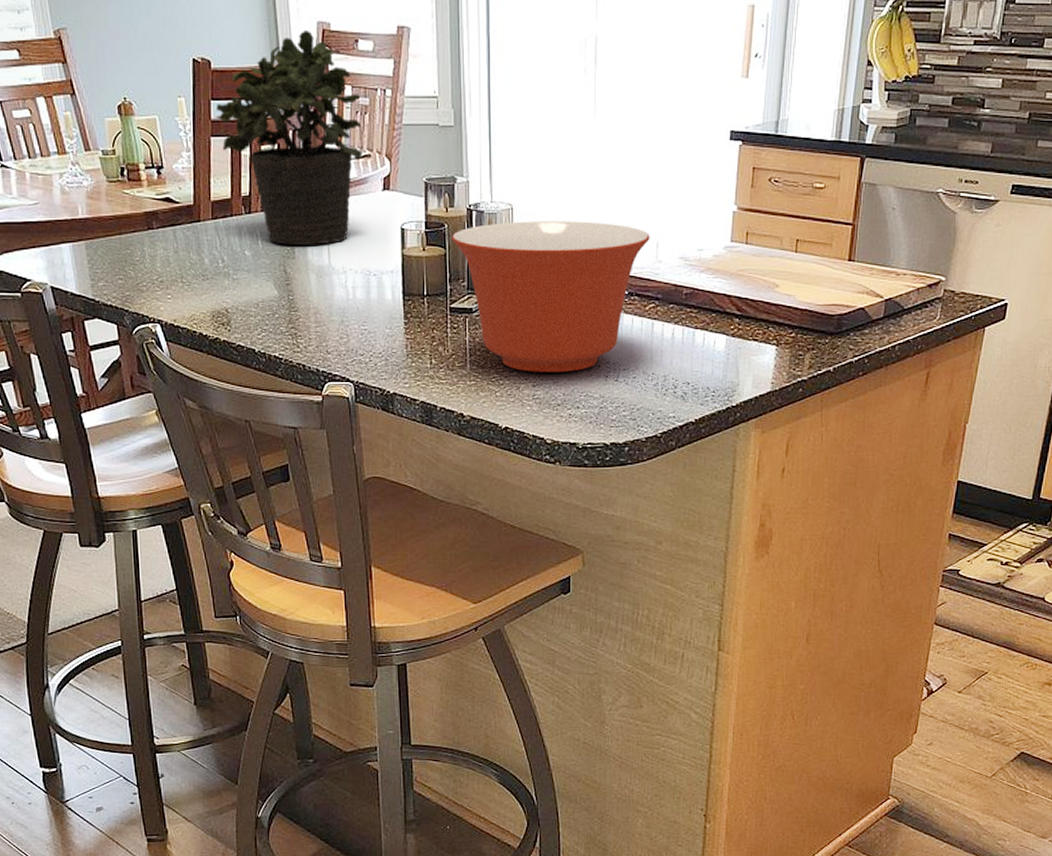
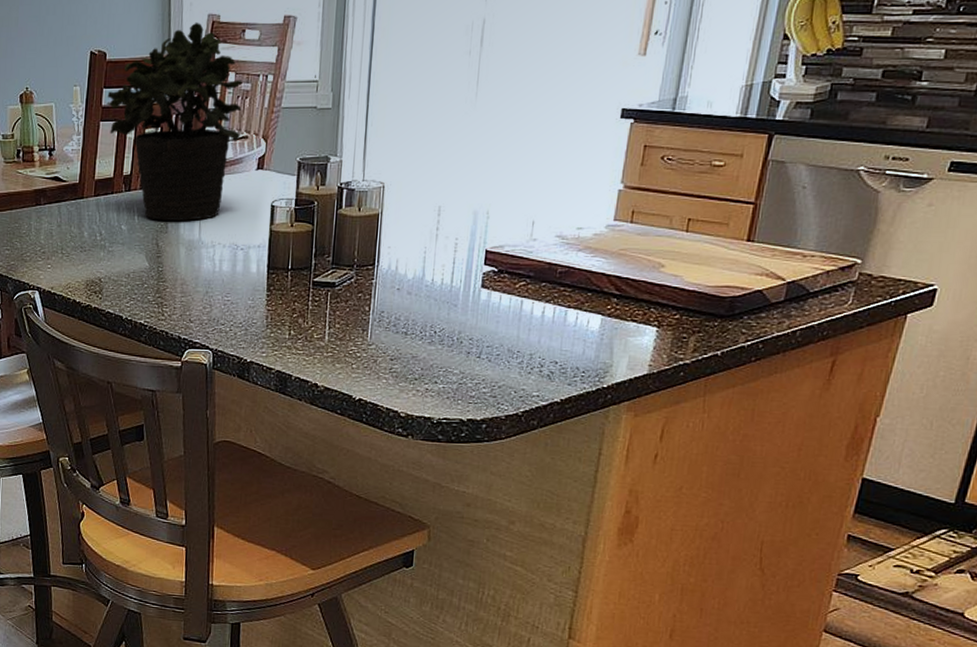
mixing bowl: present [451,221,650,372] -> none [320,199,526,347]

